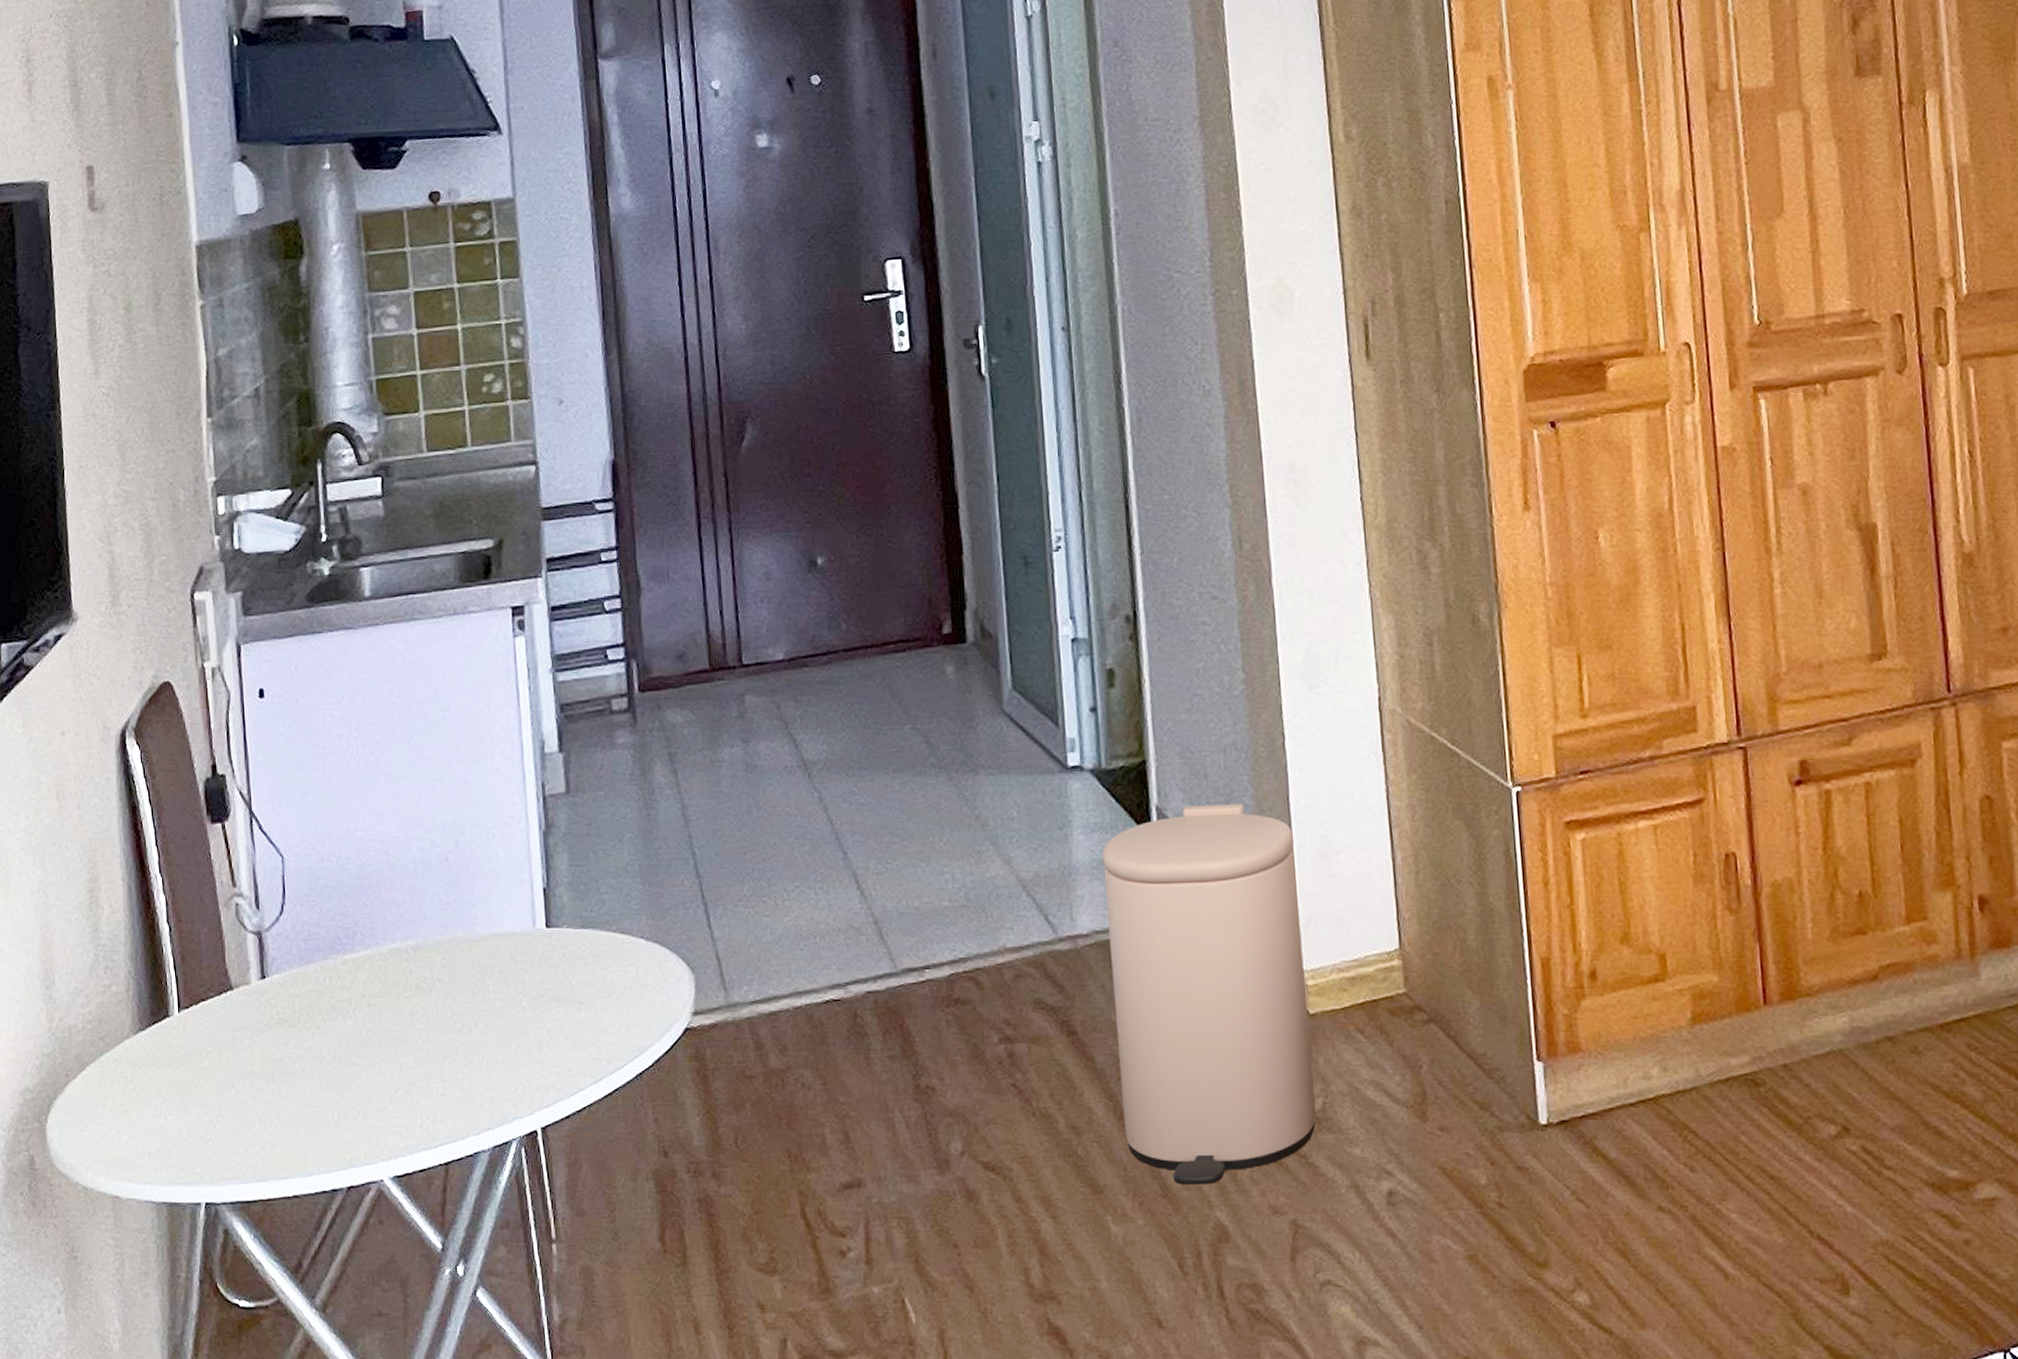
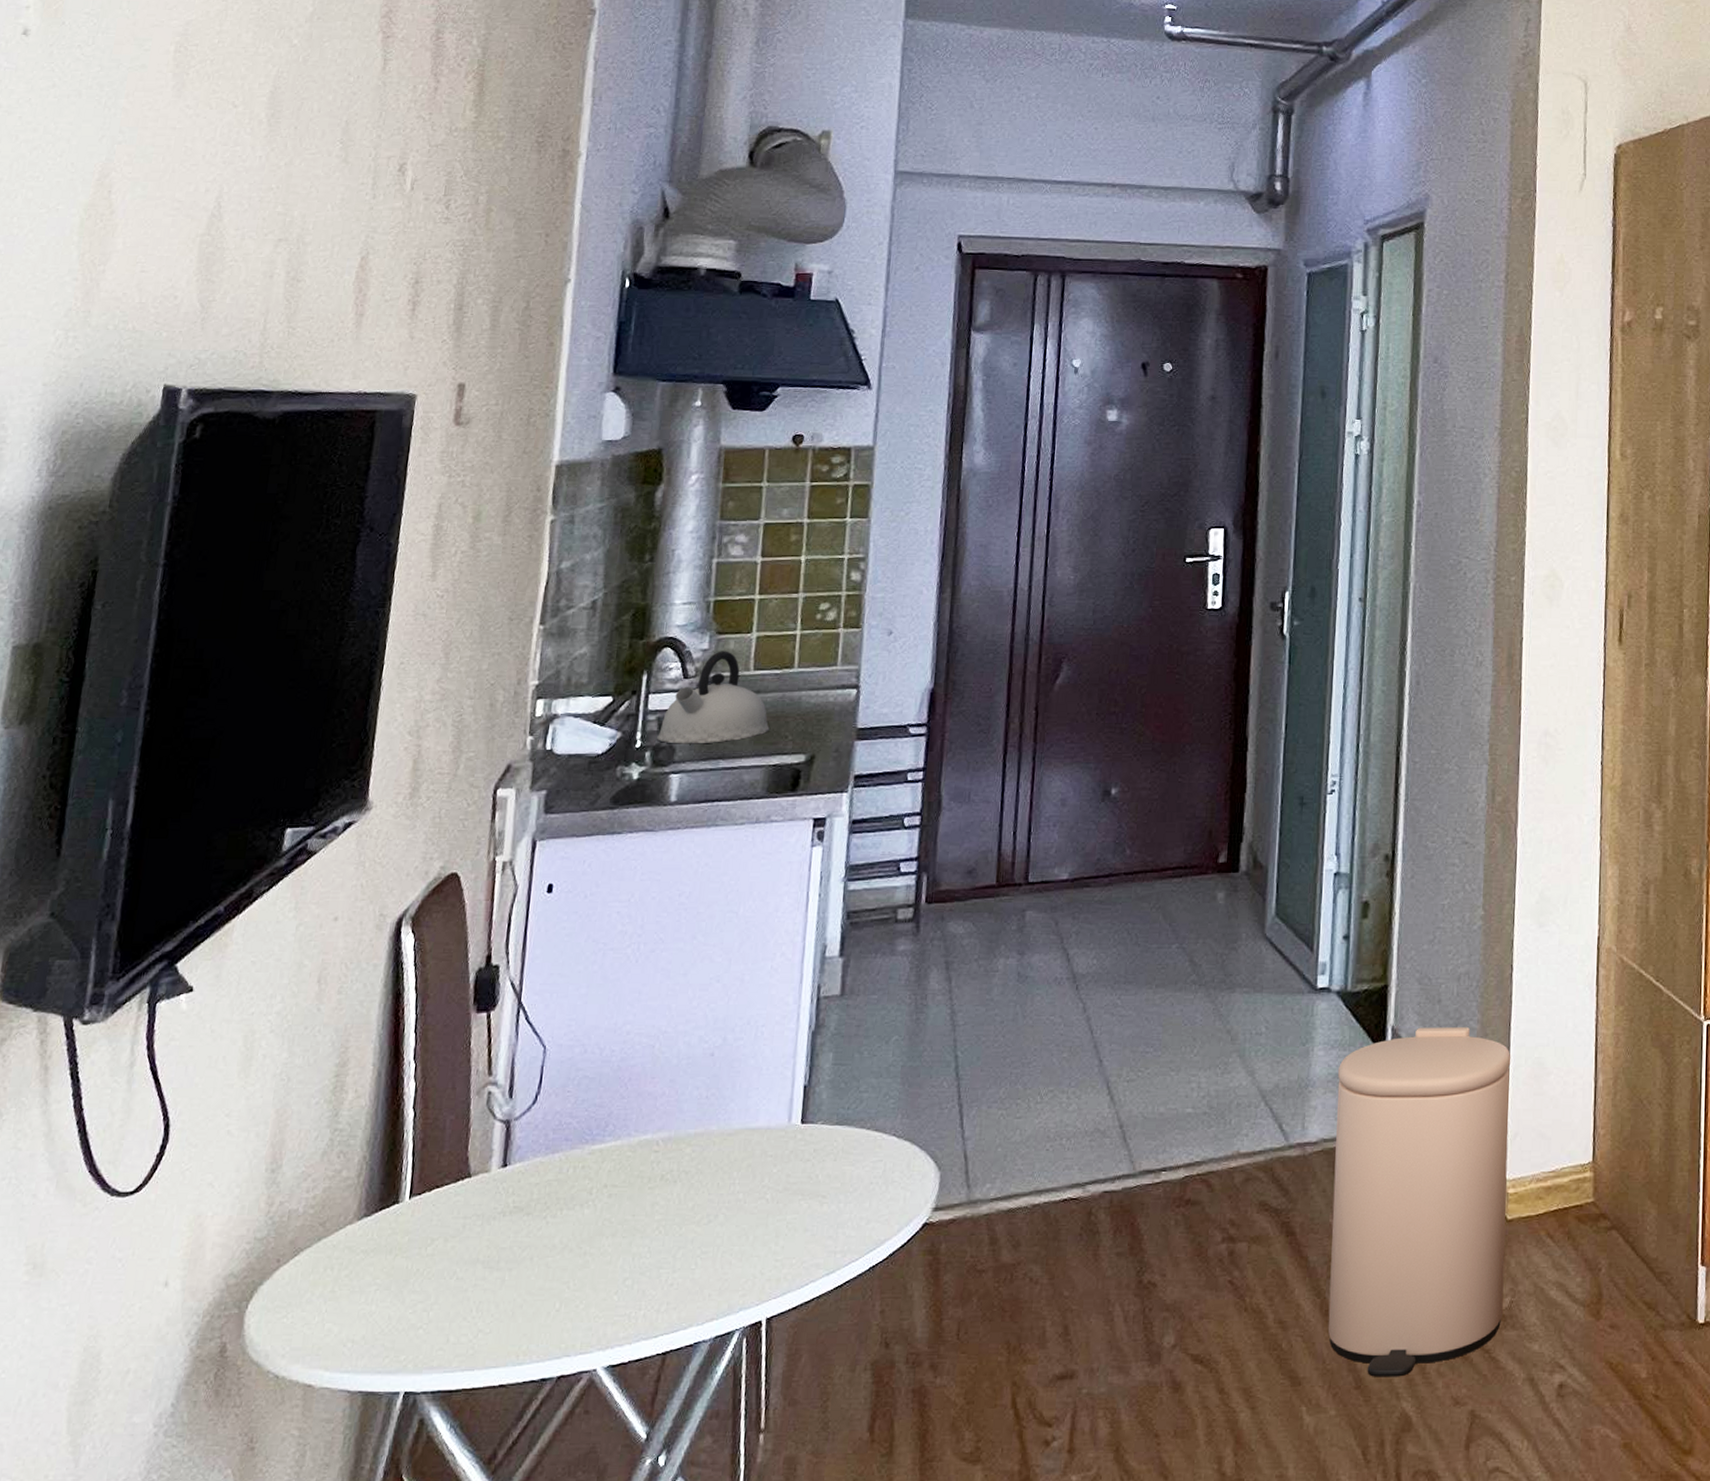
kettle: none [341,433,453,536] -> present [657,651,770,744]

